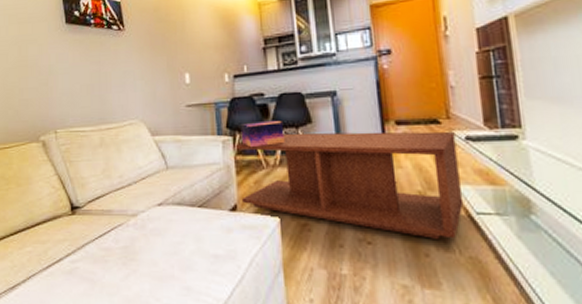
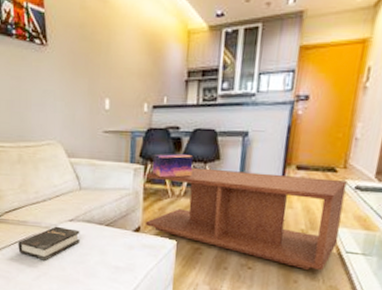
hardback book: none [103,212,171,255] -> present [18,226,80,261]

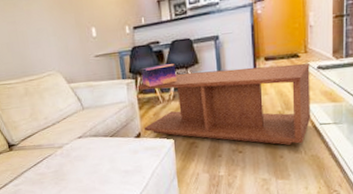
hardback book: present [18,226,80,261] -> none [37,144,91,177]

